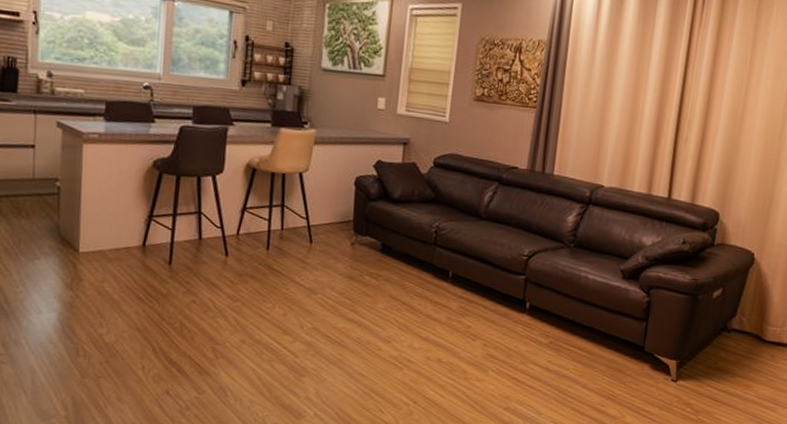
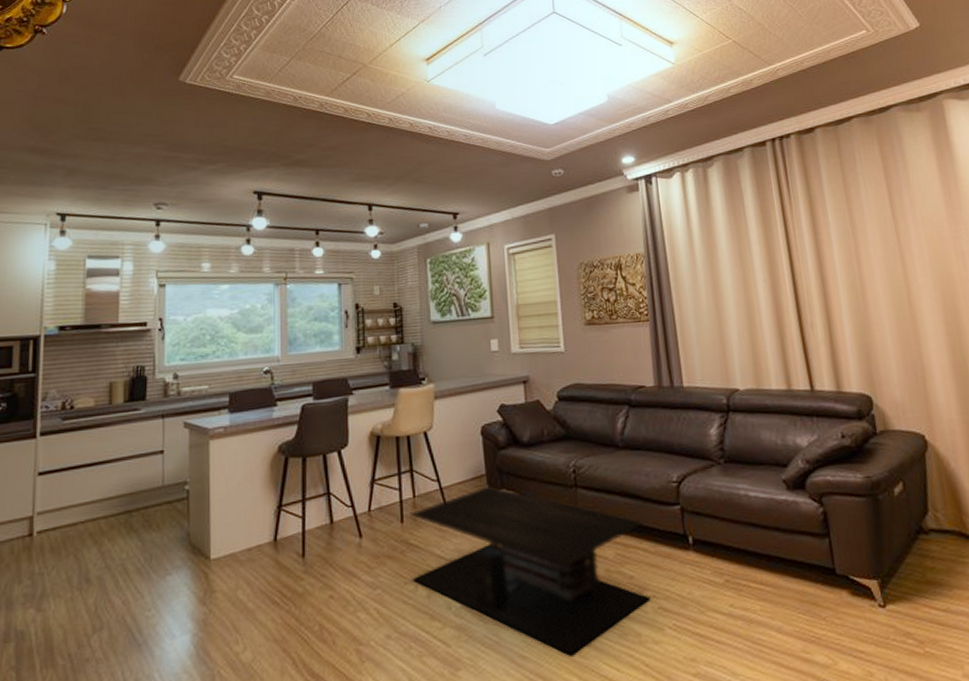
coffee table: none [270,230,489,380] -> present [409,485,652,656]

